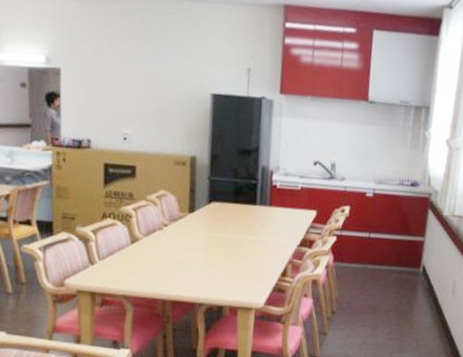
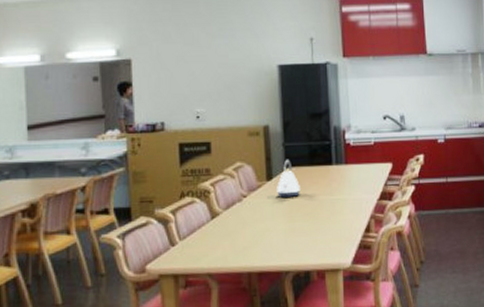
kettle: none [198,193,222,232] -> present [277,159,300,197]

